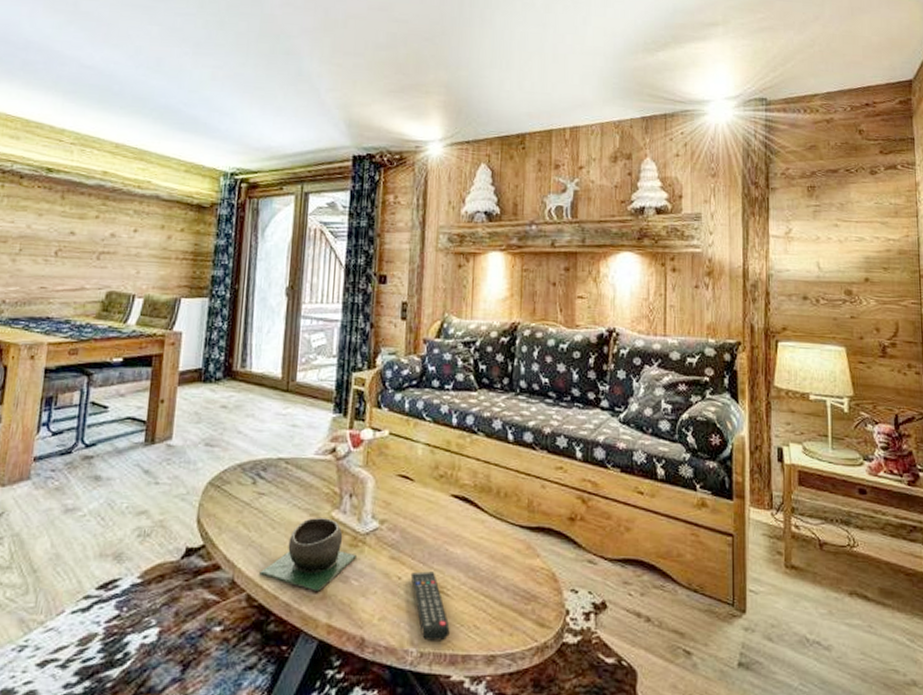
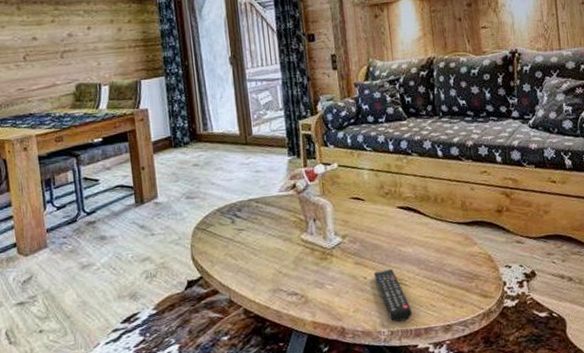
bowl: present [259,518,356,591] -> none [251,240,327,298]

